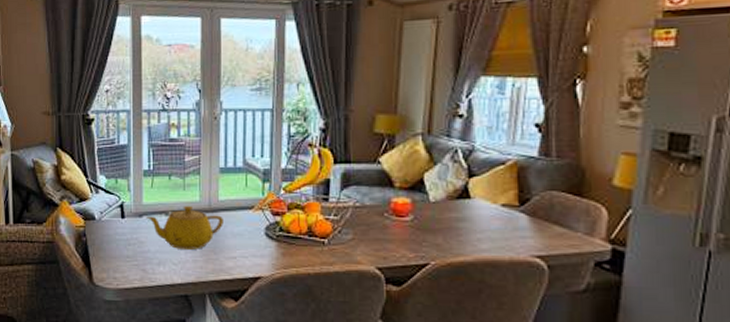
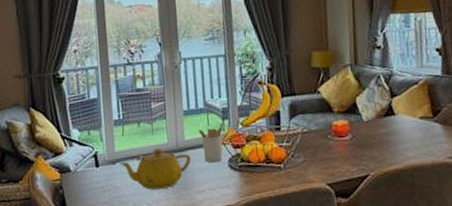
utensil holder: none [234,185,263,229] -> present [198,122,223,163]

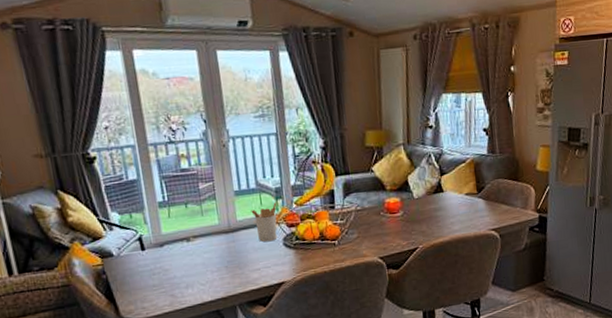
teapot: present [119,147,191,190] -> none [168,229,244,271]

